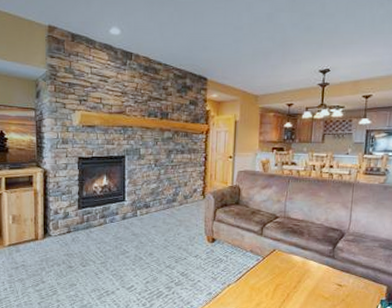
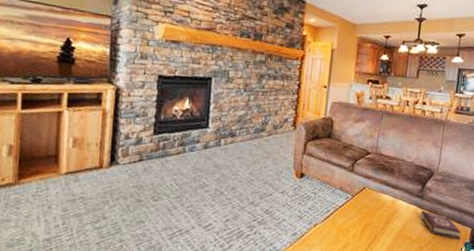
book: none [332,270,377,297] -> present [420,211,461,240]

